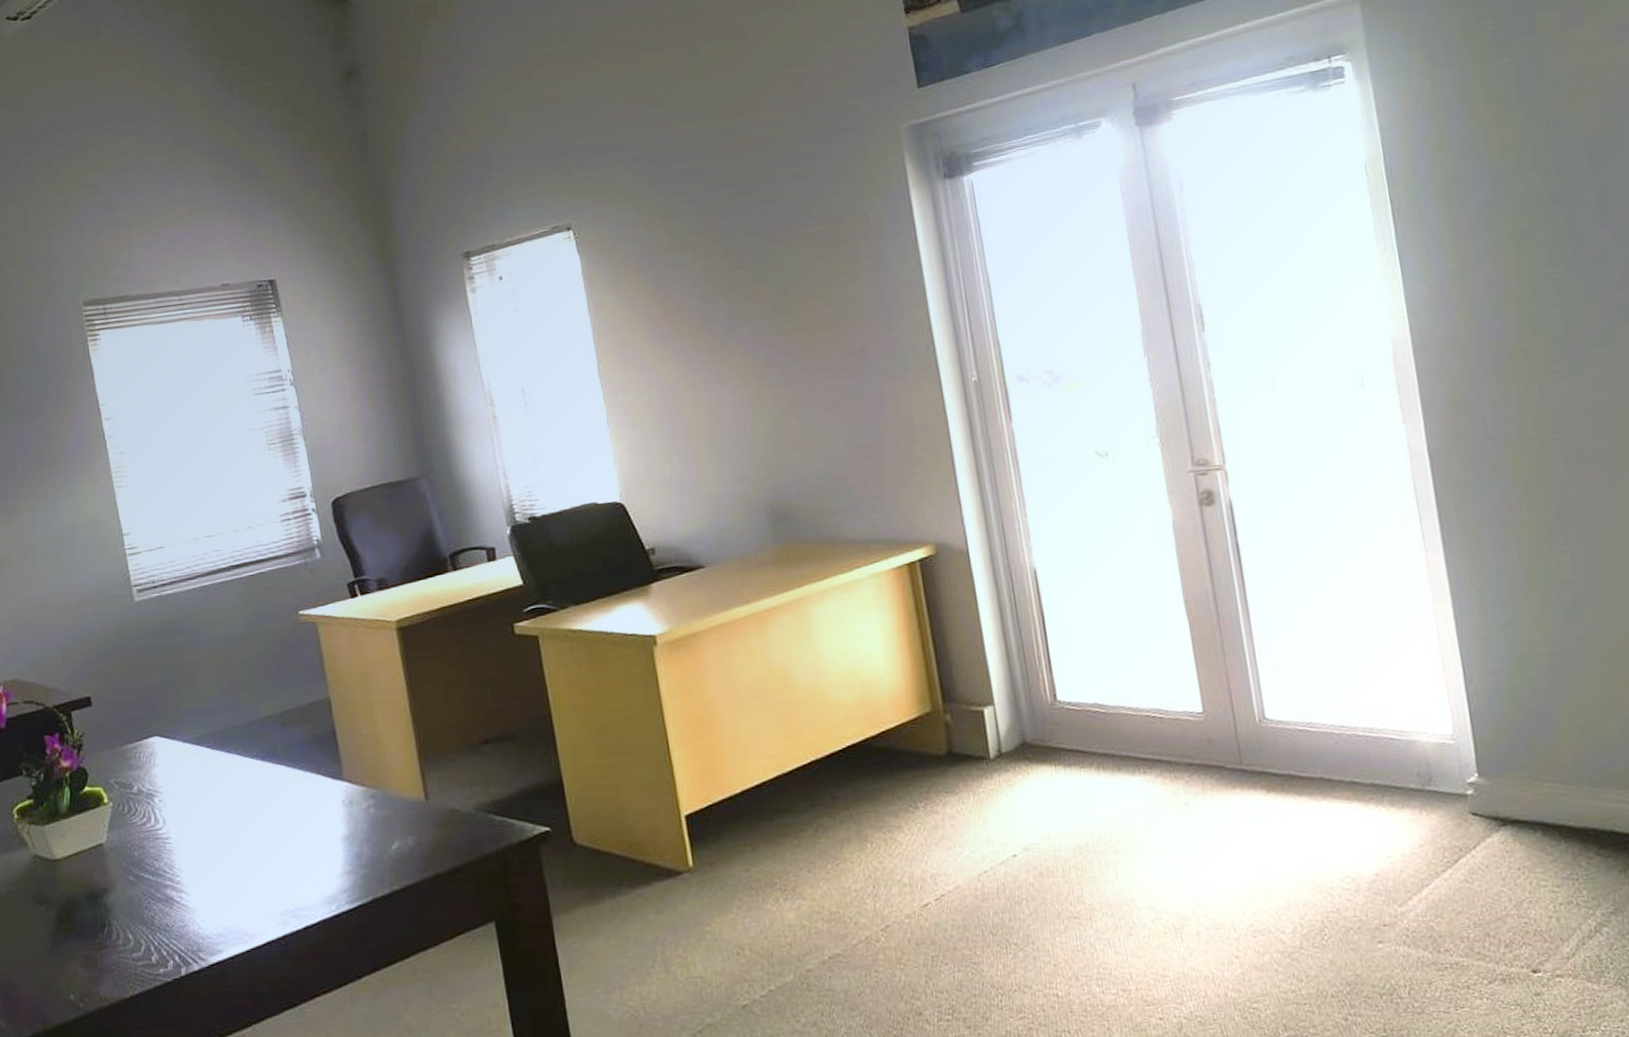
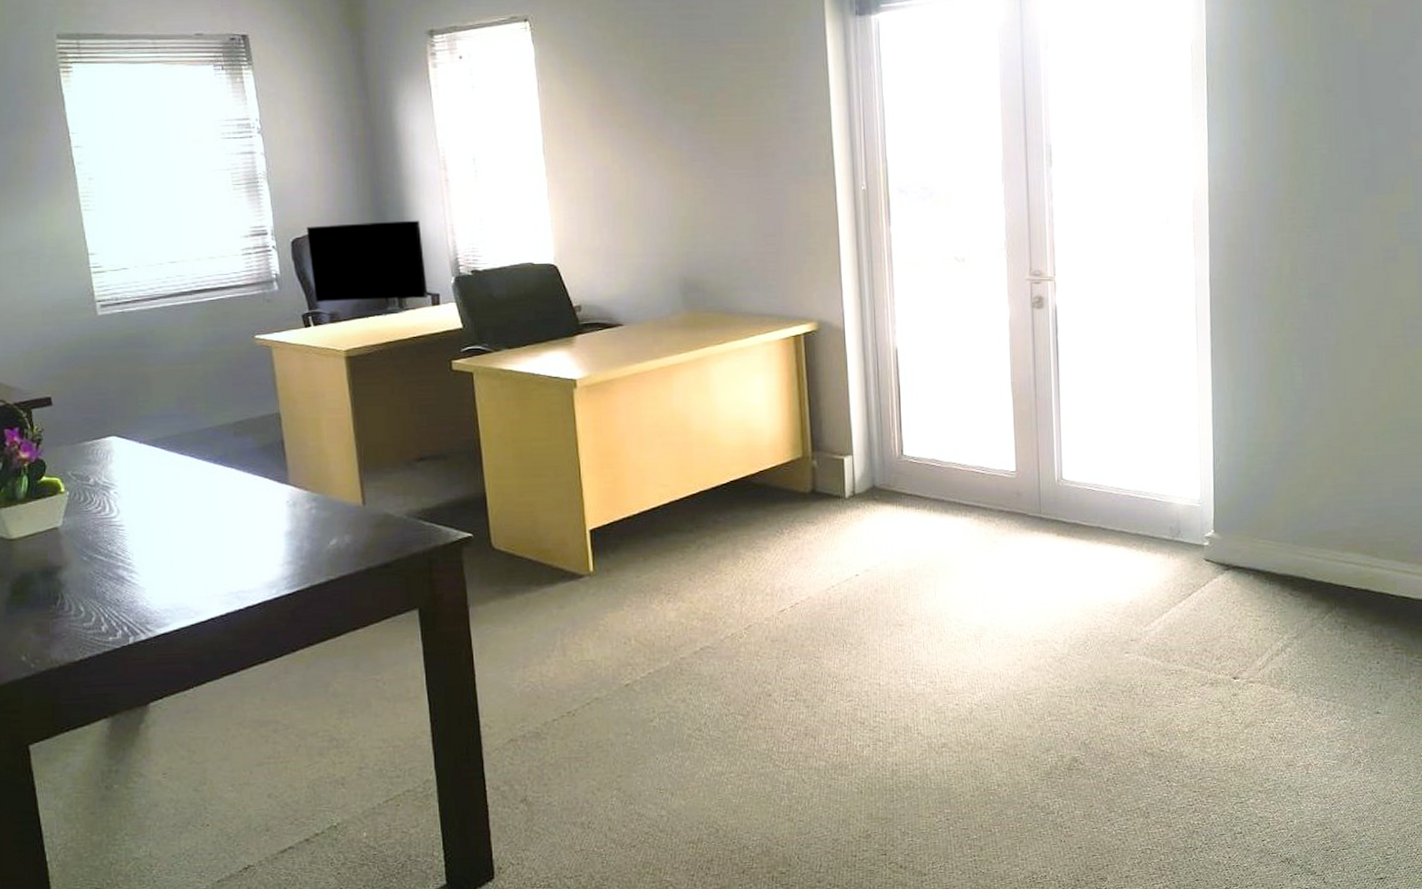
monitor: none [347,465,482,582] -> present [306,220,428,317]

